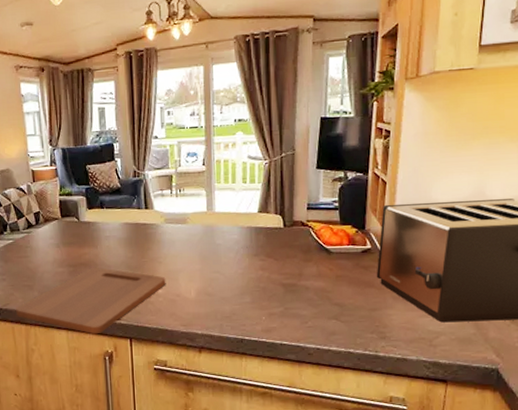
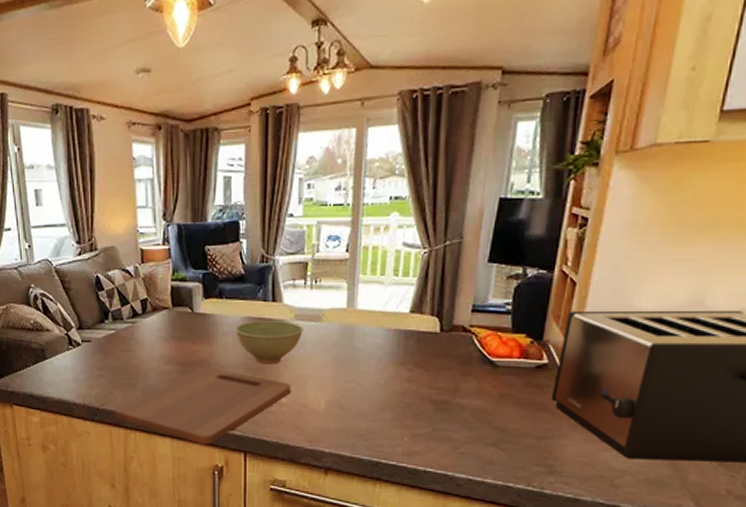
bowl: none [115,224,173,262] -> present [235,321,303,364]

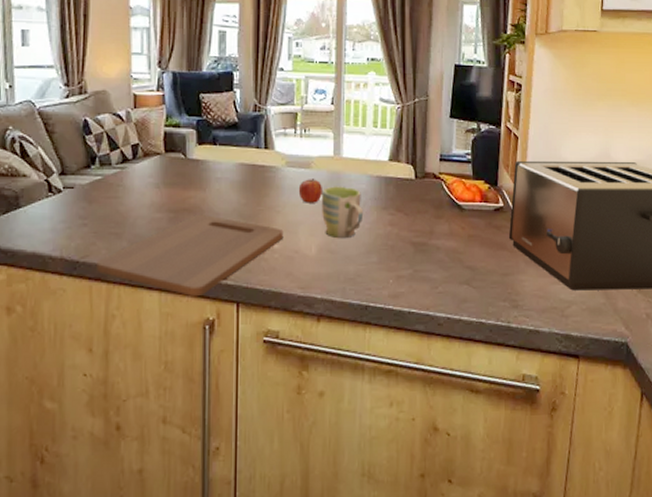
bowl: present [235,321,303,364] -> none [228,167,294,210]
fruit: none [307,332,333,358] -> present [298,179,322,203]
mug: none [331,340,379,395] -> present [321,186,364,239]

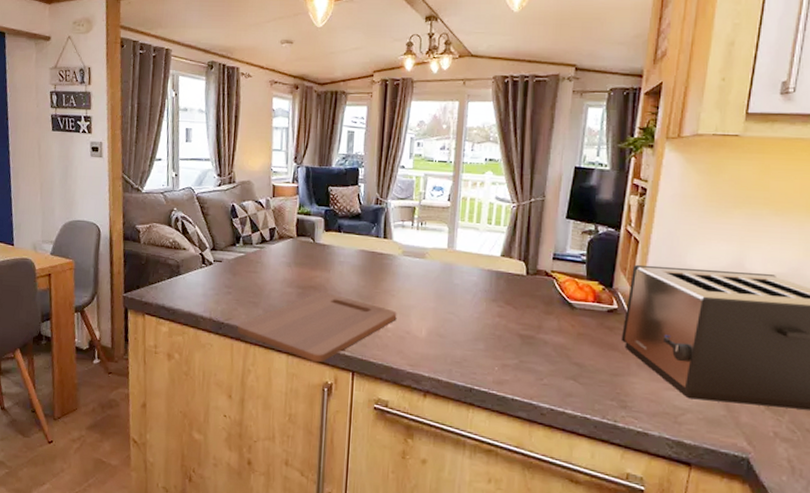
fruit: present [298,179,322,203] -> none [412,268,435,290]
mug: present [321,186,364,239] -> none [433,276,474,325]

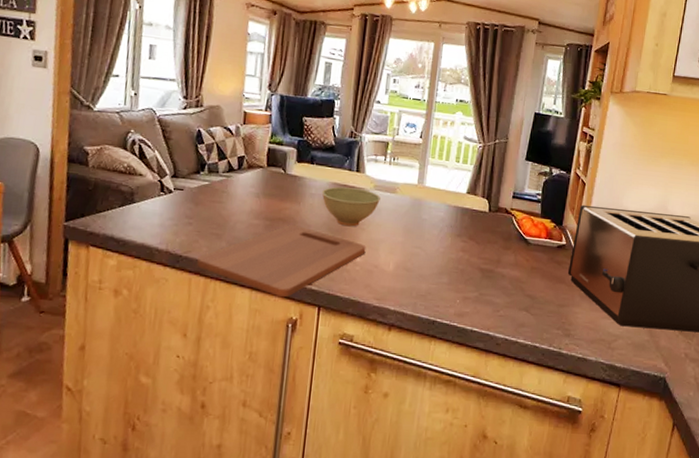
bowl: none [350,253,409,293] -> present [321,186,381,227]

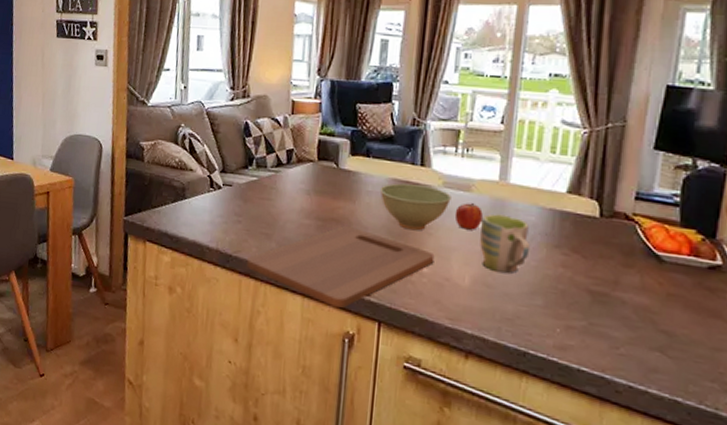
fruit: none [382,202,405,225] -> present [454,203,483,230]
mug: none [402,211,440,259] -> present [479,213,531,274]

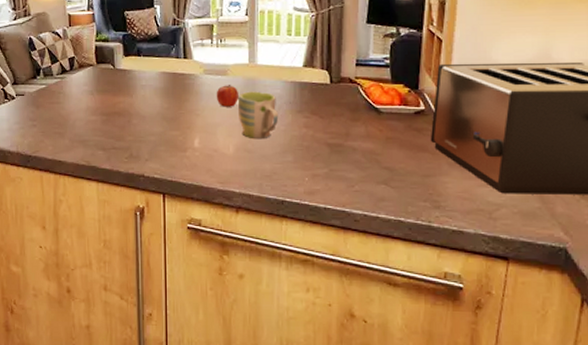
cutting board: present [247,226,435,309] -> none [45,118,203,188]
bowl: present [379,183,451,231] -> none [152,75,212,114]

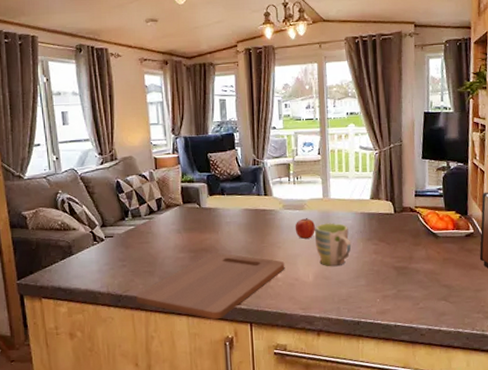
cutting board: none [45,118,203,188] -> present [136,253,285,320]

